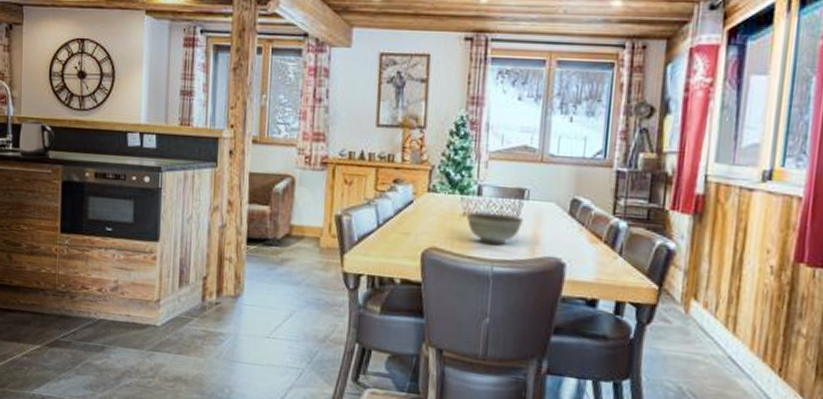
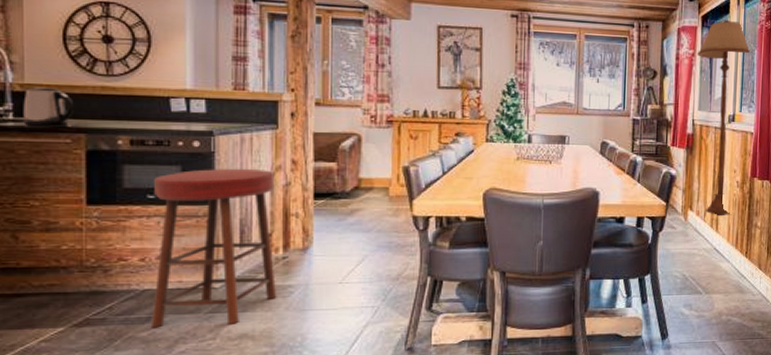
bar stool: none [104,205,213,366] -> present [151,168,277,328]
bowl: present [466,212,524,246] -> none [519,156,566,182]
floor lamp: none [718,34,806,314] -> present [698,20,751,215]

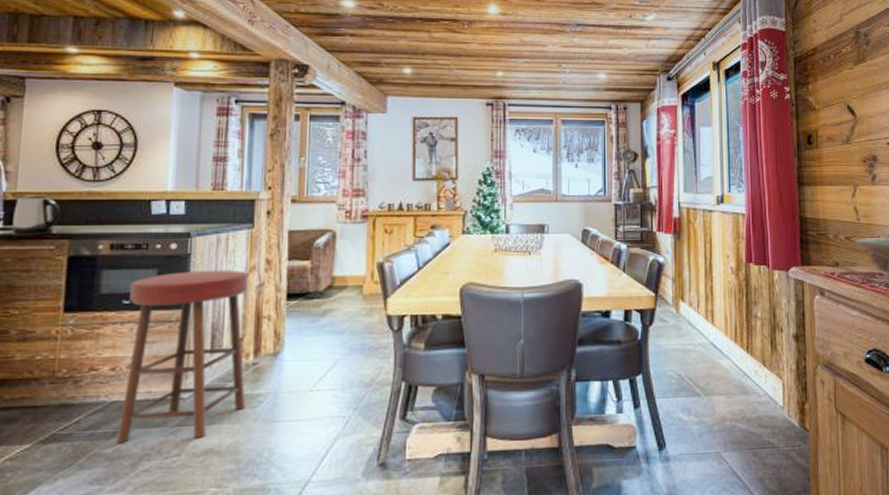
floor lamp: present [698,20,751,215] -> none [679,97,735,306]

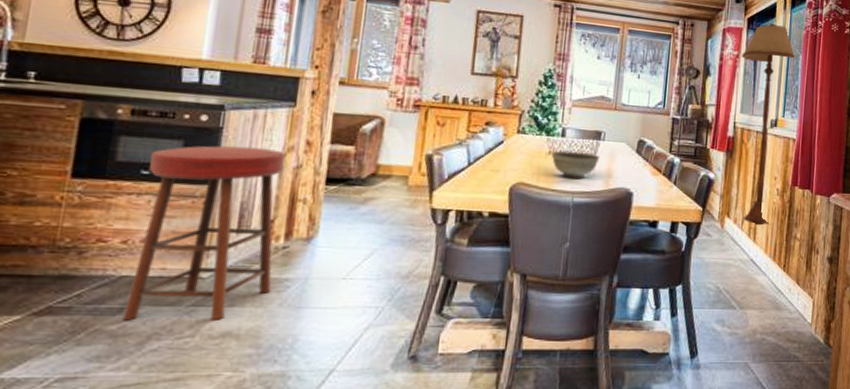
kettle: present [11,195,61,237] -> none [14,47,76,94]
bowl: none [497,247,546,275] -> present [551,151,600,179]
floor lamp: none [679,97,735,306] -> present [742,23,796,225]

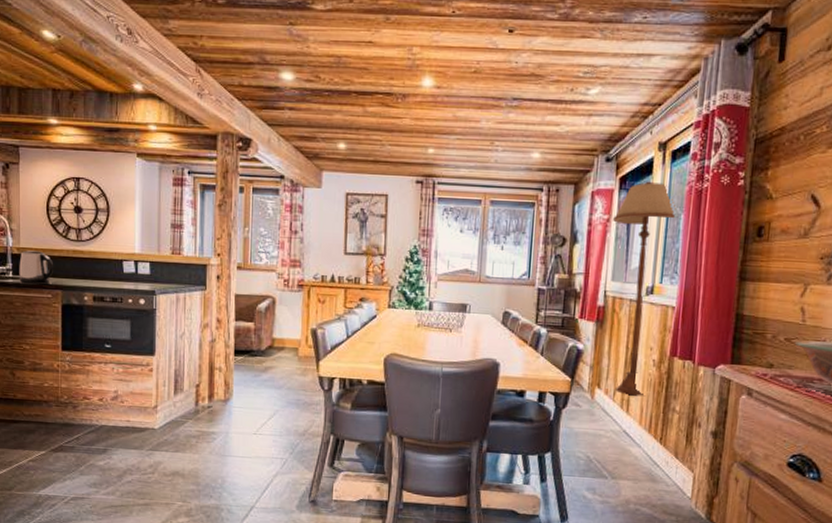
kettle: none [14,47,76,94] -> present [19,250,54,286]
bar stool: present [123,145,286,321] -> none [107,324,203,462]
bowl: present [551,151,600,179] -> none [420,323,467,351]

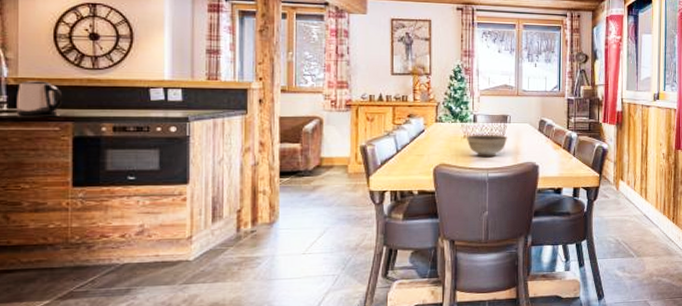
bowl: none [420,323,467,351] -> present [466,134,508,158]
floor lamp: present [613,181,676,397] -> none [625,9,672,185]

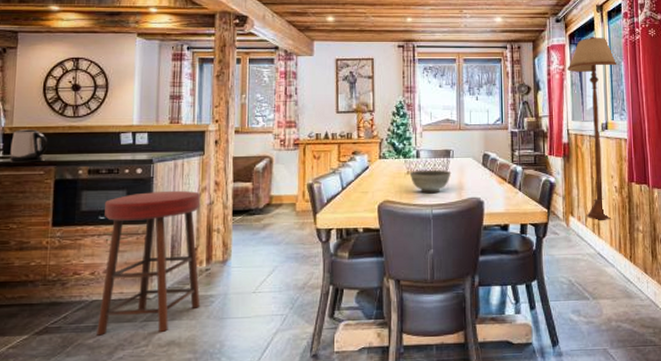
bar stool: none [130,150,246,299] -> present [97,190,201,336]
floor lamp: none [625,9,672,185] -> present [567,36,617,220]

